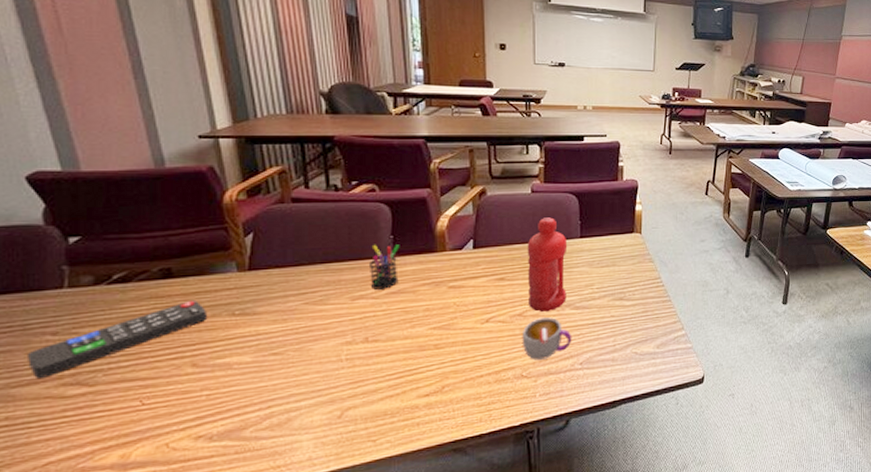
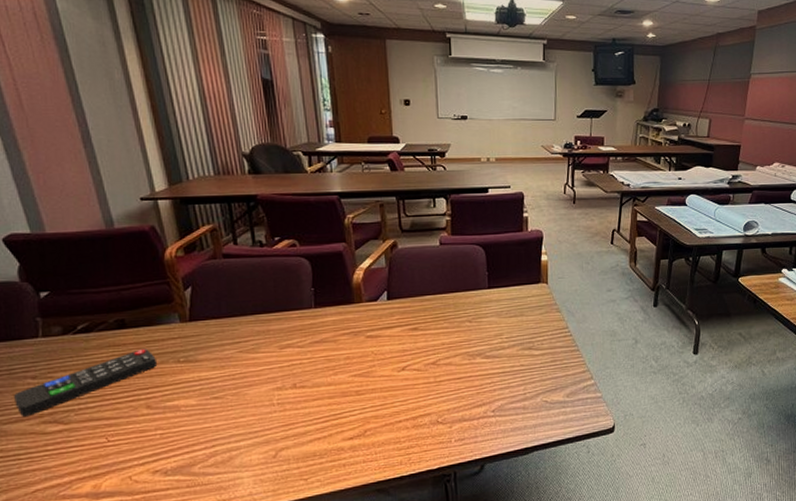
pen holder: present [368,244,400,290] -> none [293,296,321,339]
mug: present [522,317,572,360] -> none [436,366,484,407]
water bottle: present [527,217,568,313] -> none [437,269,477,362]

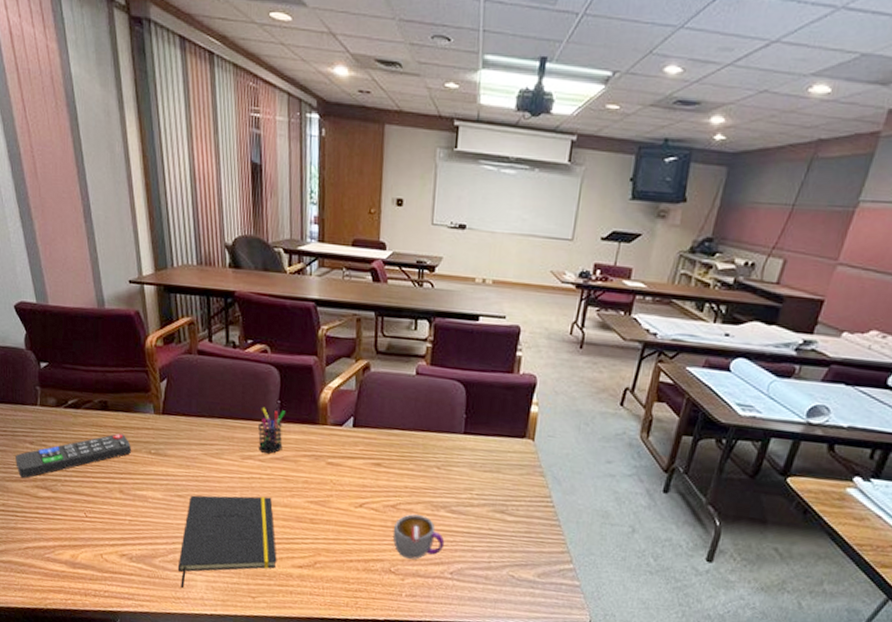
notepad: none [220,379,327,490] -> present [177,495,277,589]
pen holder: none [293,296,321,339] -> present [257,408,286,454]
mug: none [436,366,484,407] -> present [392,514,445,560]

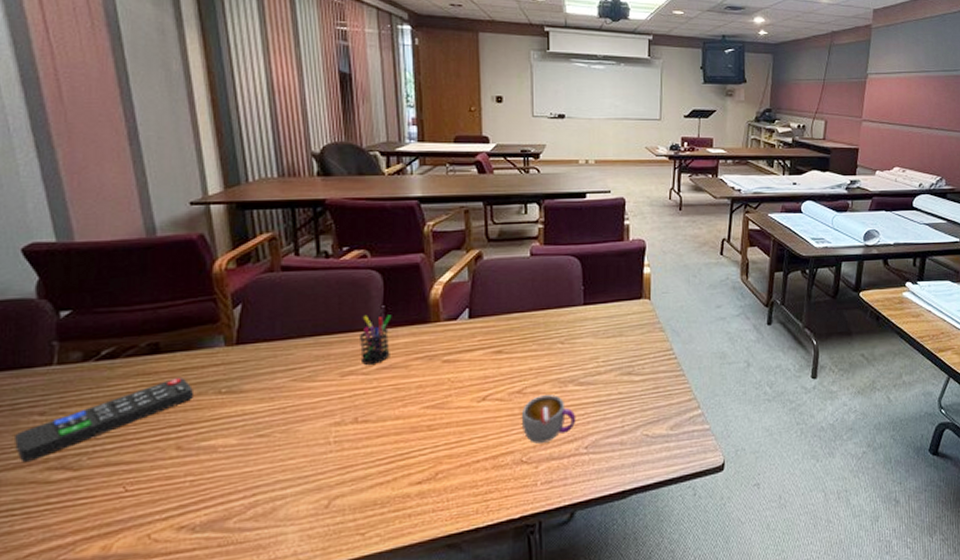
notepad: present [177,495,277,589] -> none [260,412,390,549]

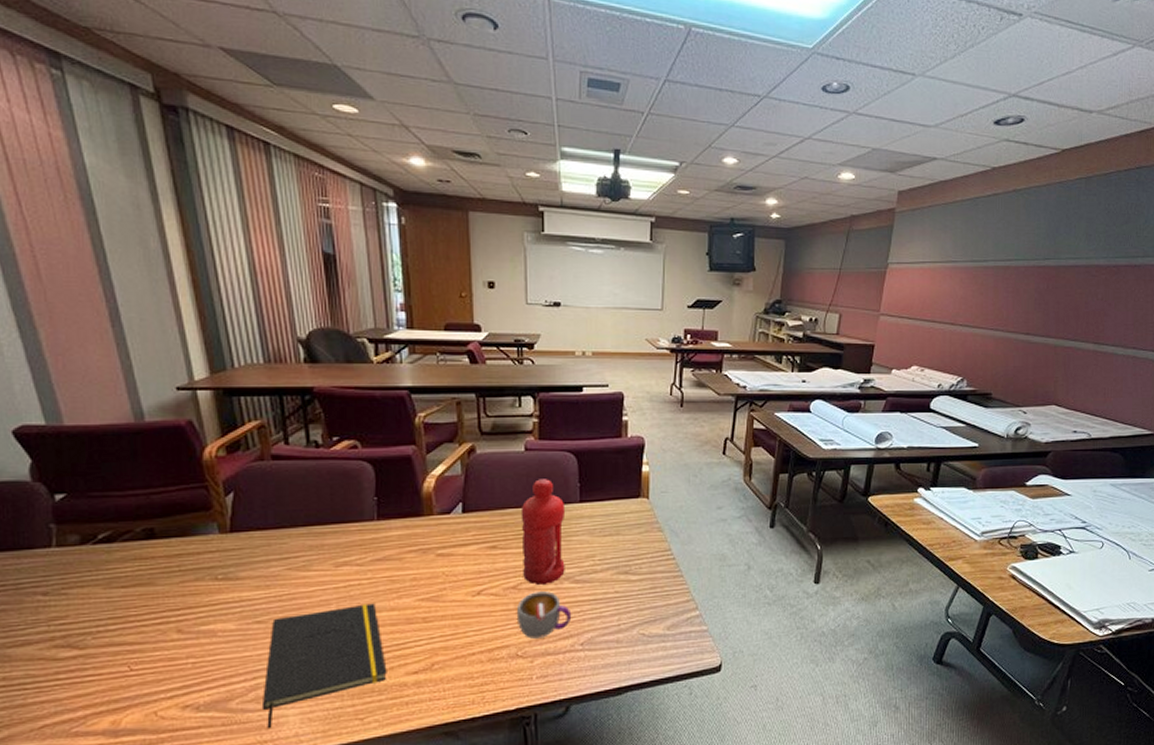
remote control: present [15,376,194,462] -> none [21,562,192,639]
notepad: none [260,412,390,549] -> present [261,603,387,730]
pen holder: present [358,315,392,365] -> none [351,507,384,556]
water bottle: none [526,283,570,390] -> present [520,479,566,586]

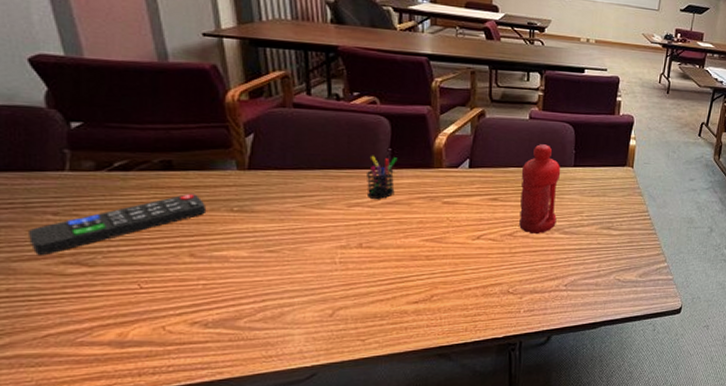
remote control: none [21,562,192,639] -> present [29,193,207,255]
notepad: present [261,603,387,730] -> none [268,241,390,346]
pen holder: none [351,507,384,556] -> present [365,156,398,199]
mug: present [516,591,572,639] -> none [510,240,559,278]

